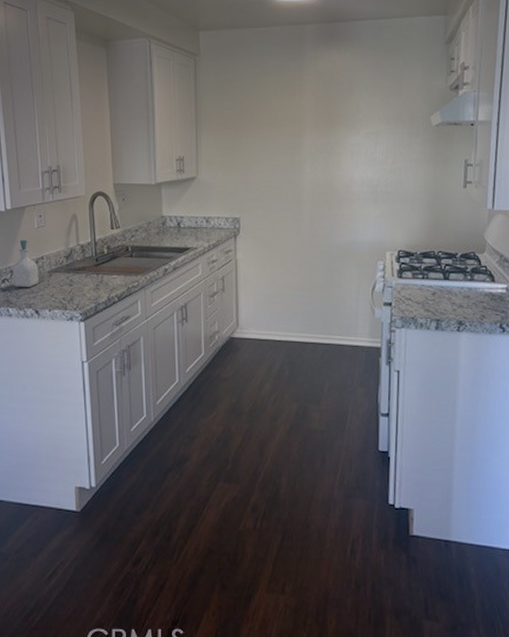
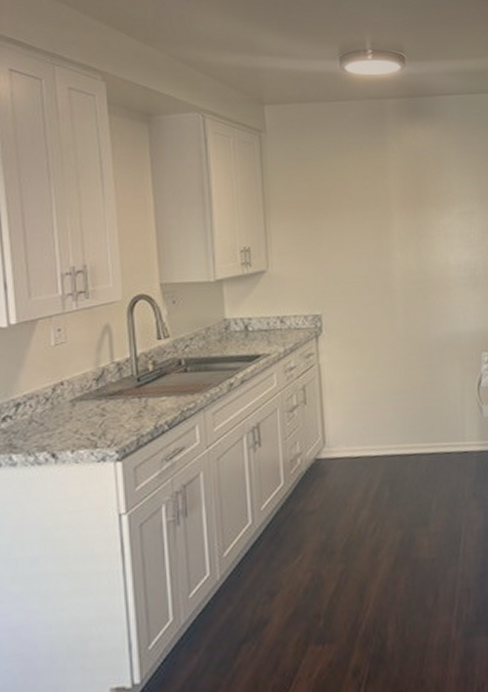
soap bottle: present [12,240,39,288] -> none [17,362,57,426]

